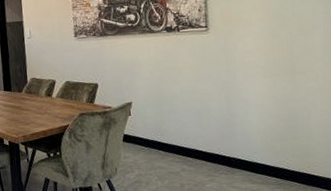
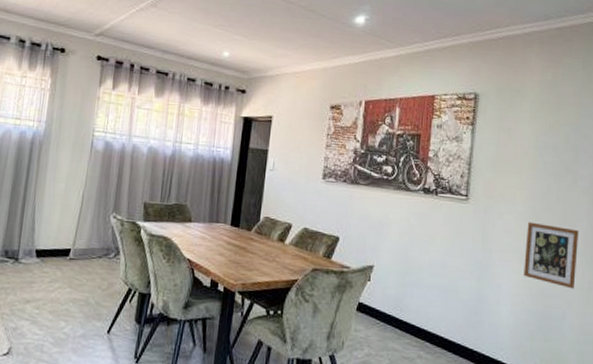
picture frame: none [266,37,317,91] -> present [523,221,579,289]

